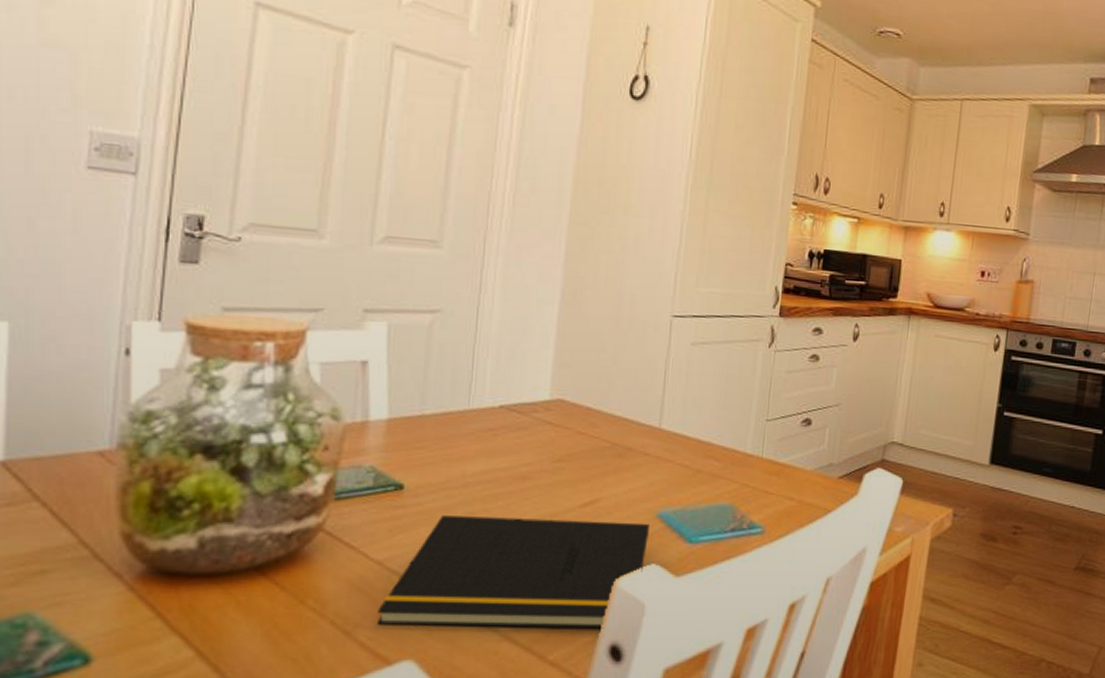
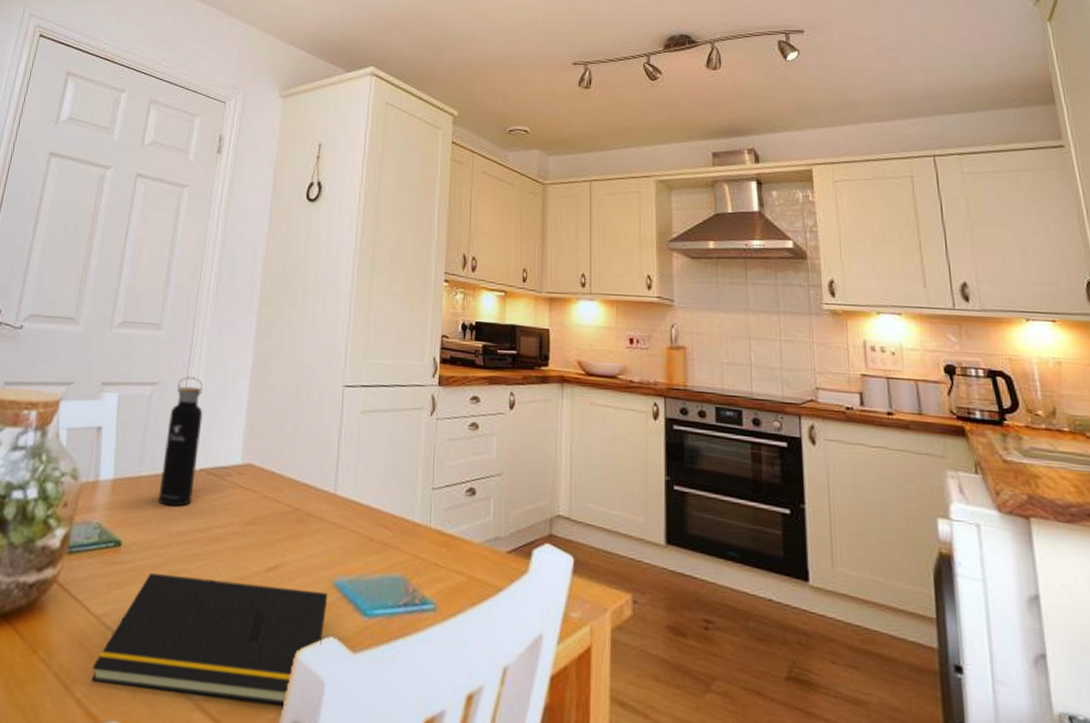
water bottle: none [448,304,501,447] -> present [158,376,204,508]

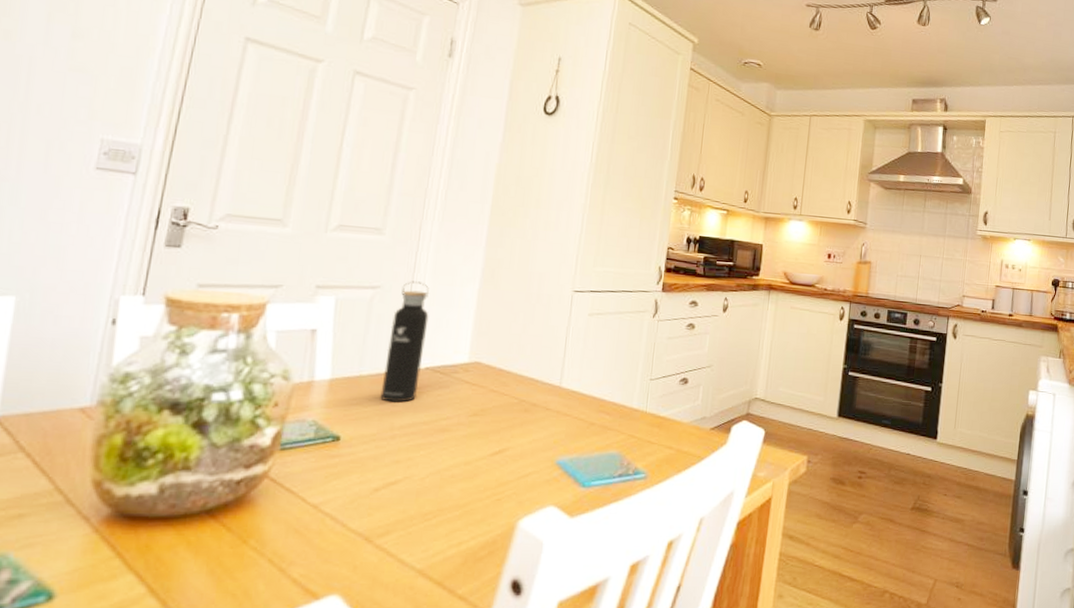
notepad: present [91,573,327,706] -> none [308,463,549,565]

